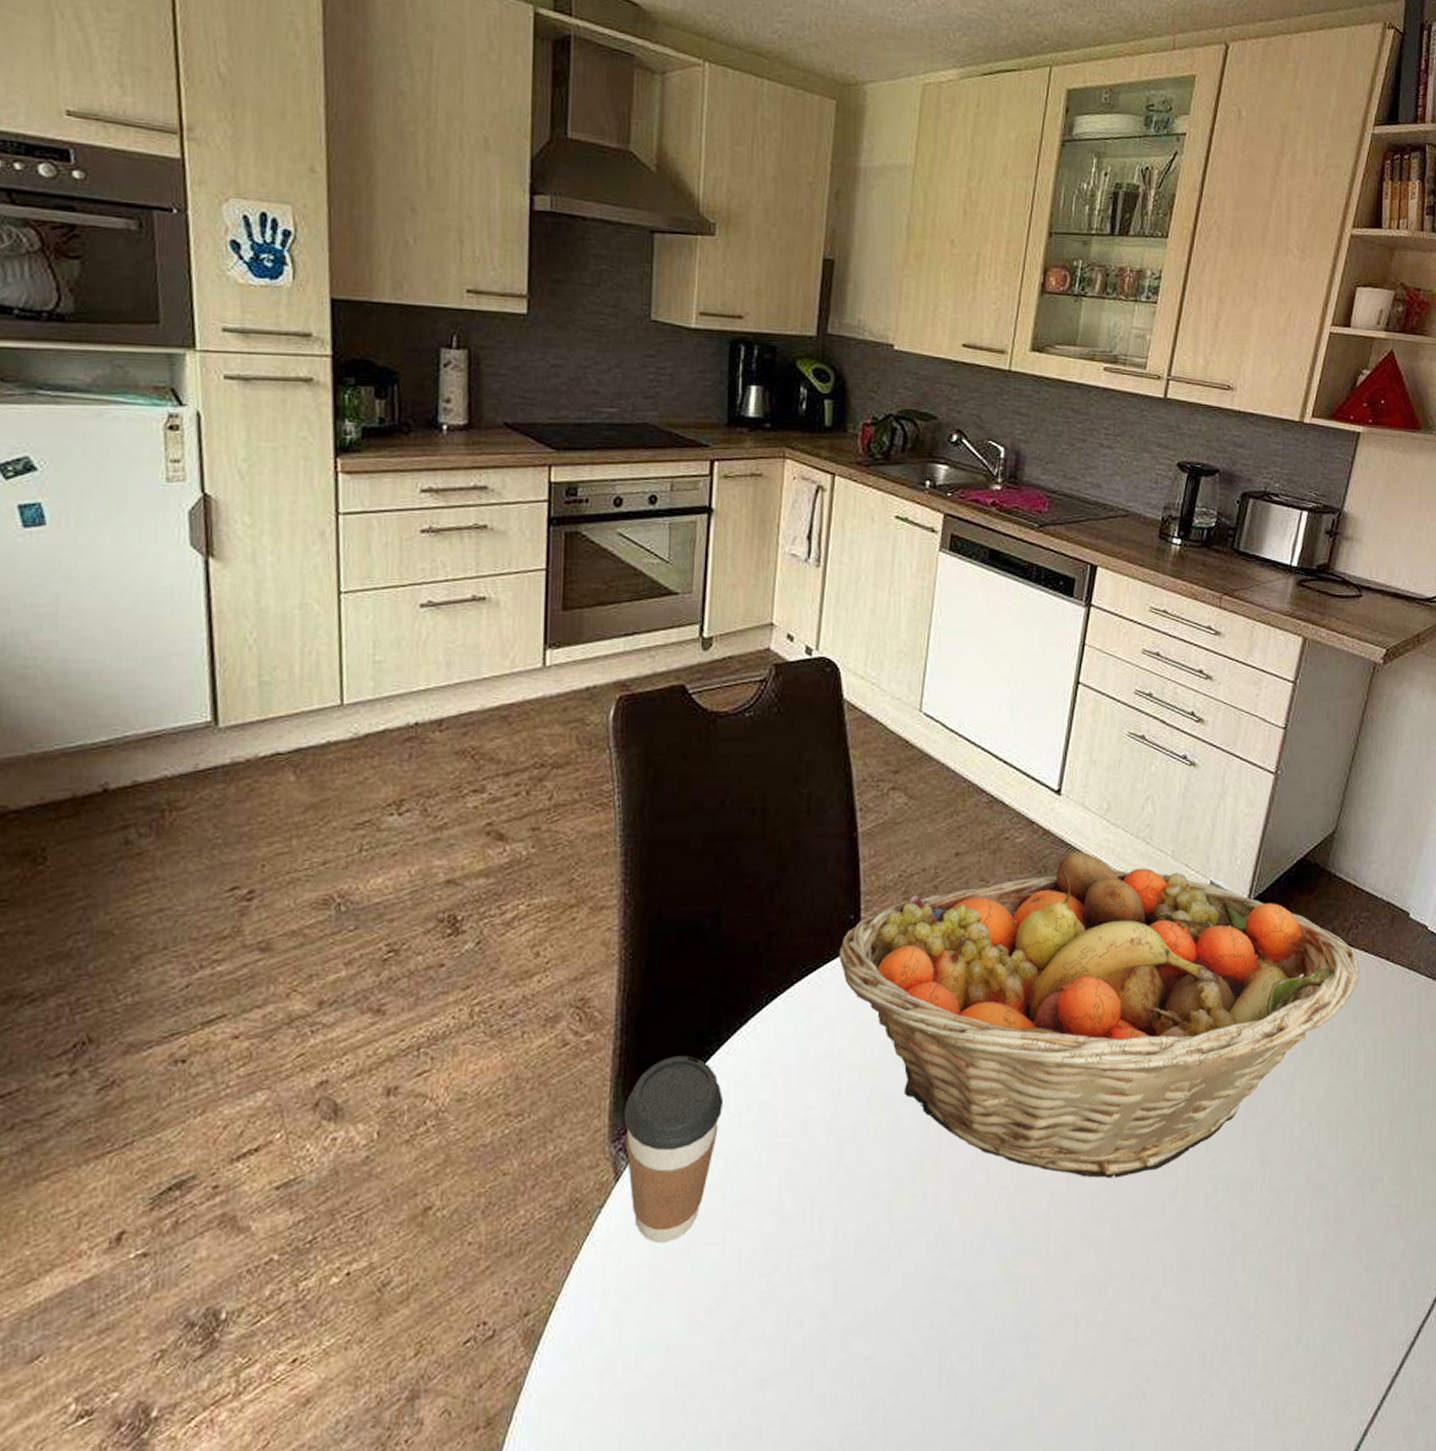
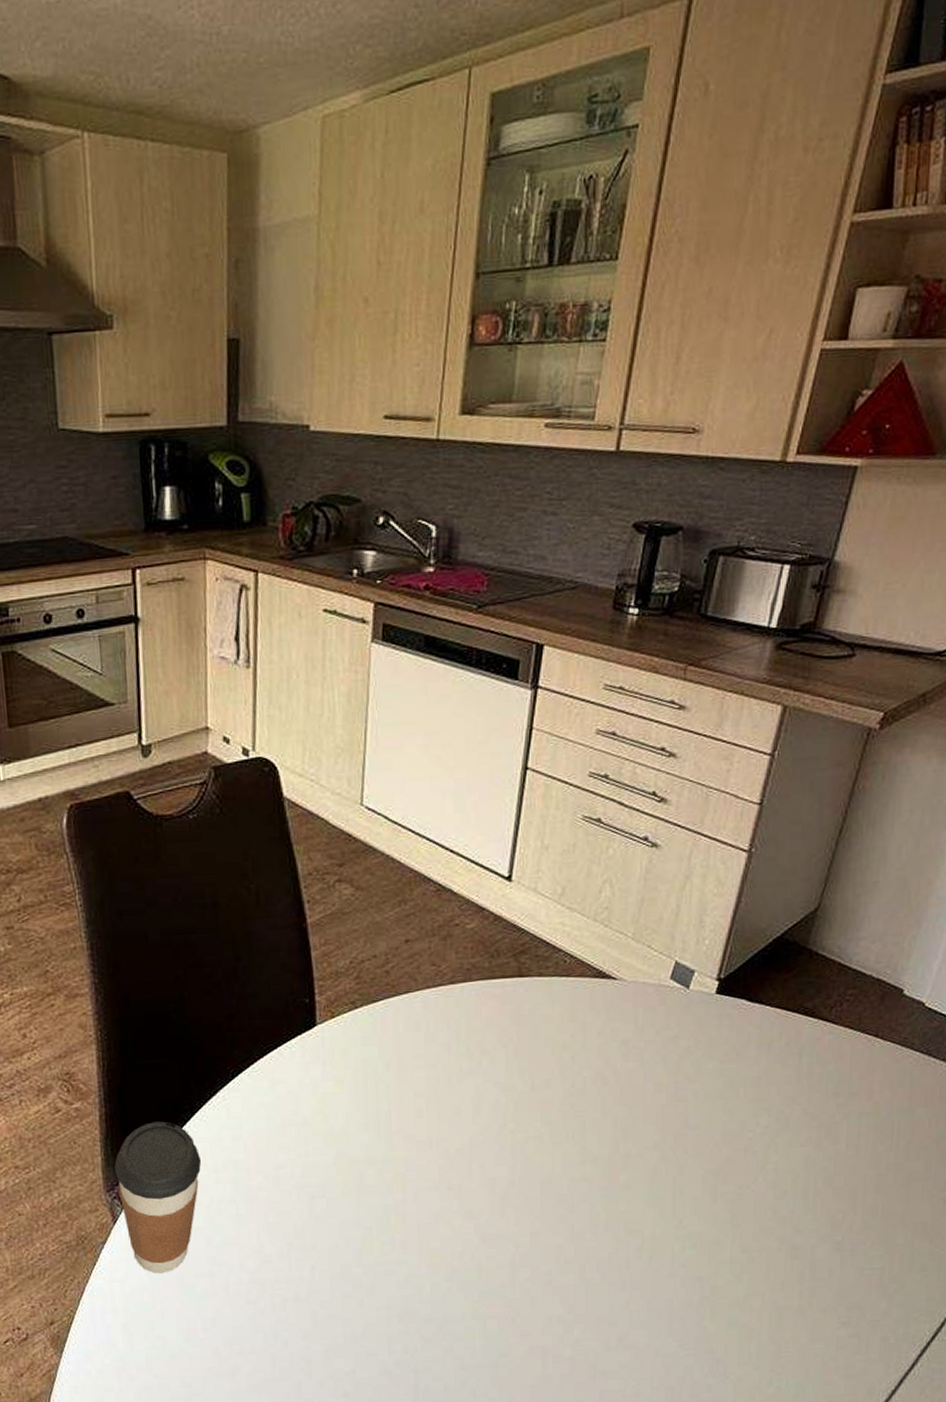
fruit basket: present [839,851,1360,1179] -> none [297,935,844,1235]

